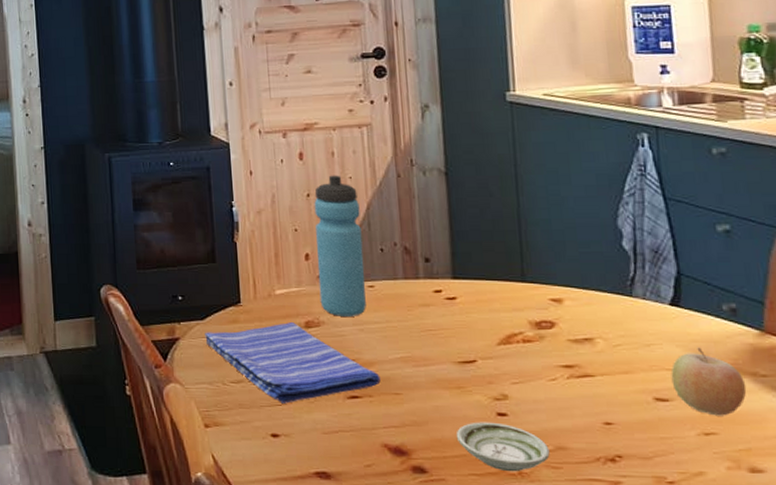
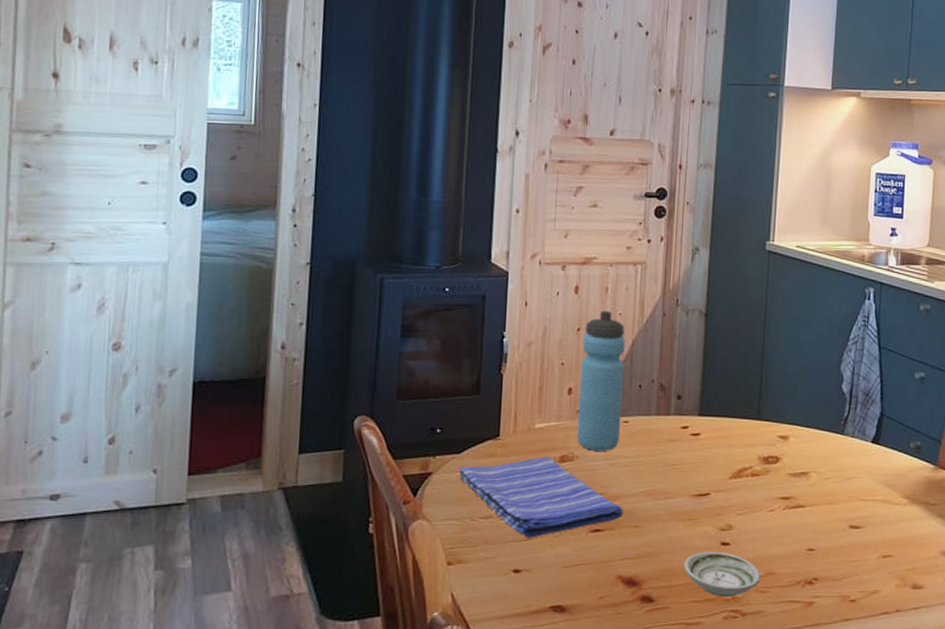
fruit: present [670,347,747,416] -> none [864,480,919,540]

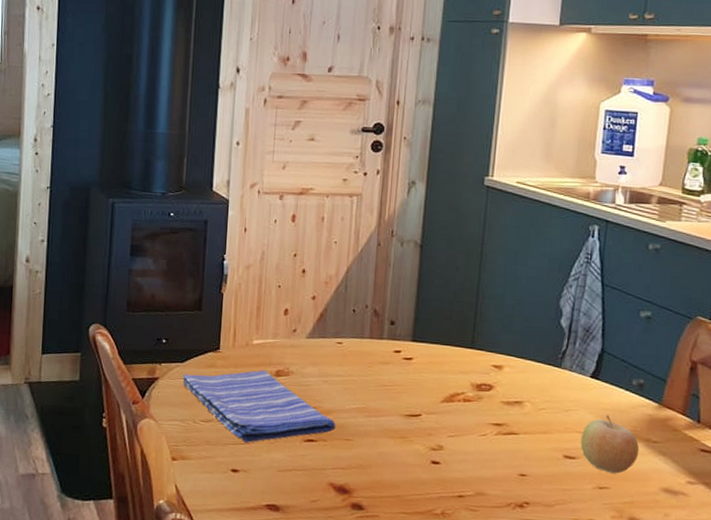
water bottle: present [577,310,625,451] -> none [292,238,340,369]
saucer: present [683,551,761,598] -> none [393,468,470,513]
fruit: none [864,480,919,540] -> present [580,415,640,474]

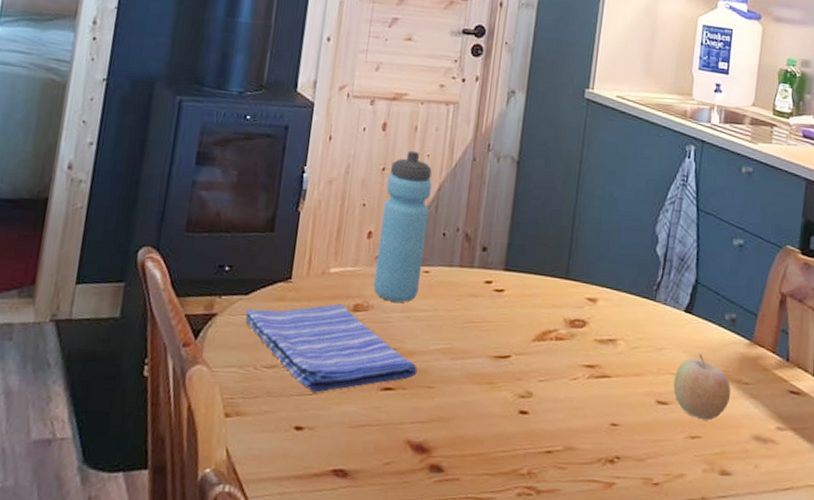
water bottle: none [292,238,340,369] -> present [373,150,432,303]

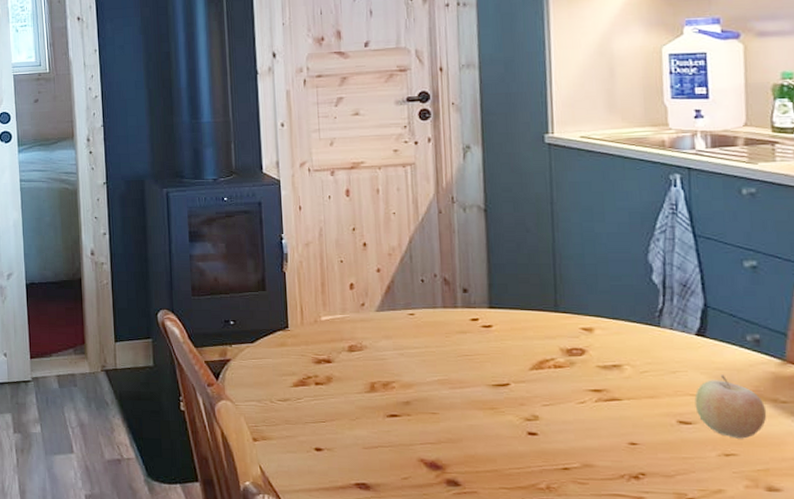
dish towel: present [245,304,418,393] -> none [254,346,419,421]
water bottle: present [373,150,432,303] -> none [359,210,407,342]

